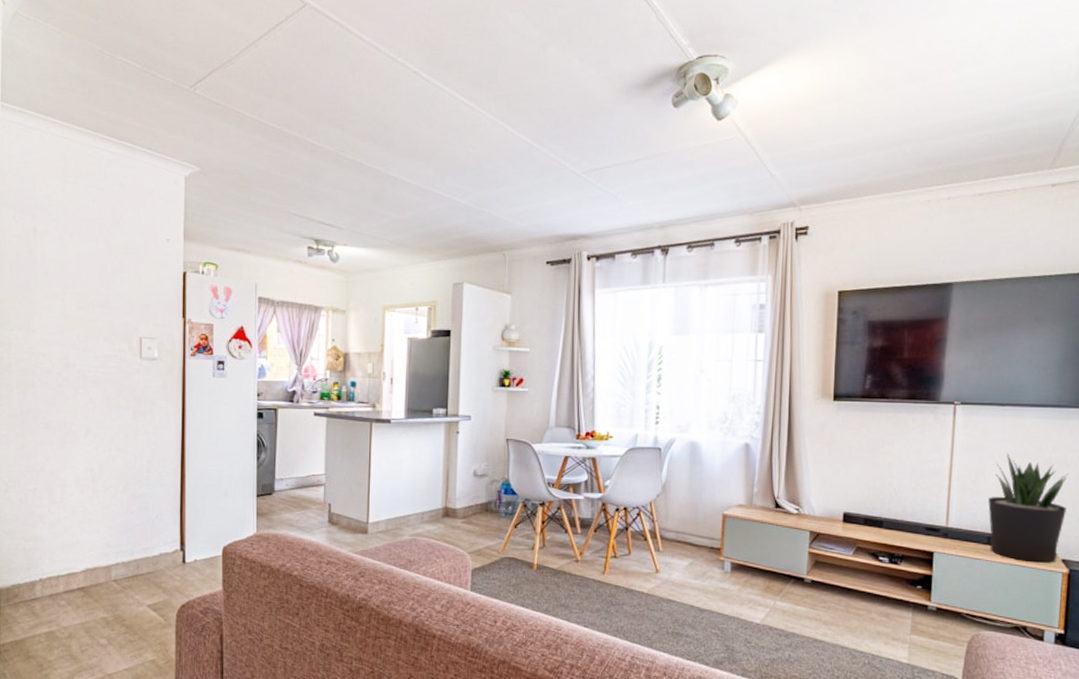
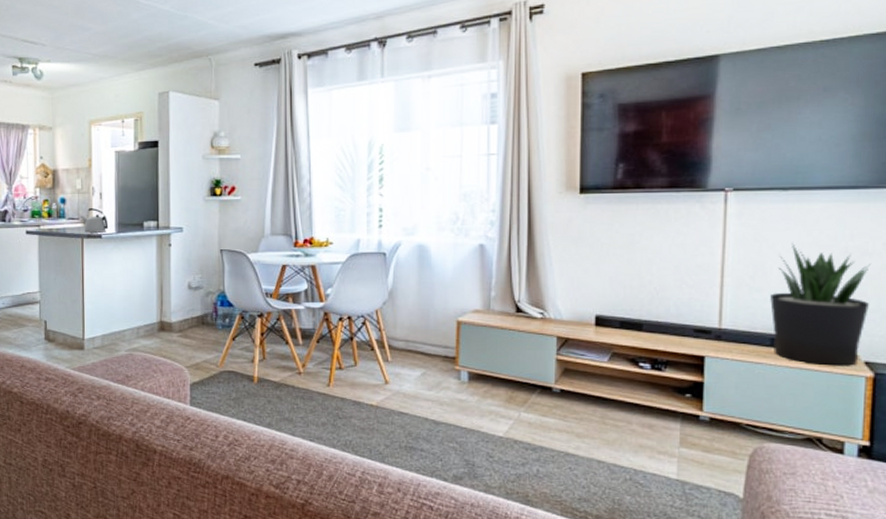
kettle: none [370,392,398,418] -> present [81,207,109,233]

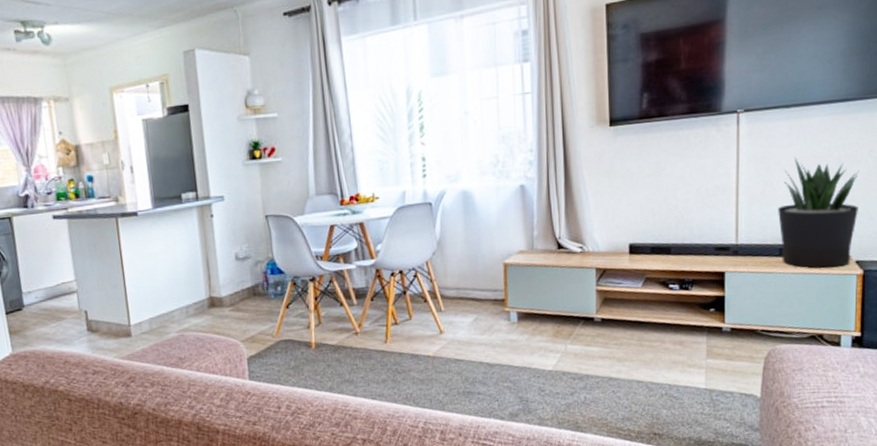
kettle: present [81,207,109,233] -> none [112,183,144,212]

